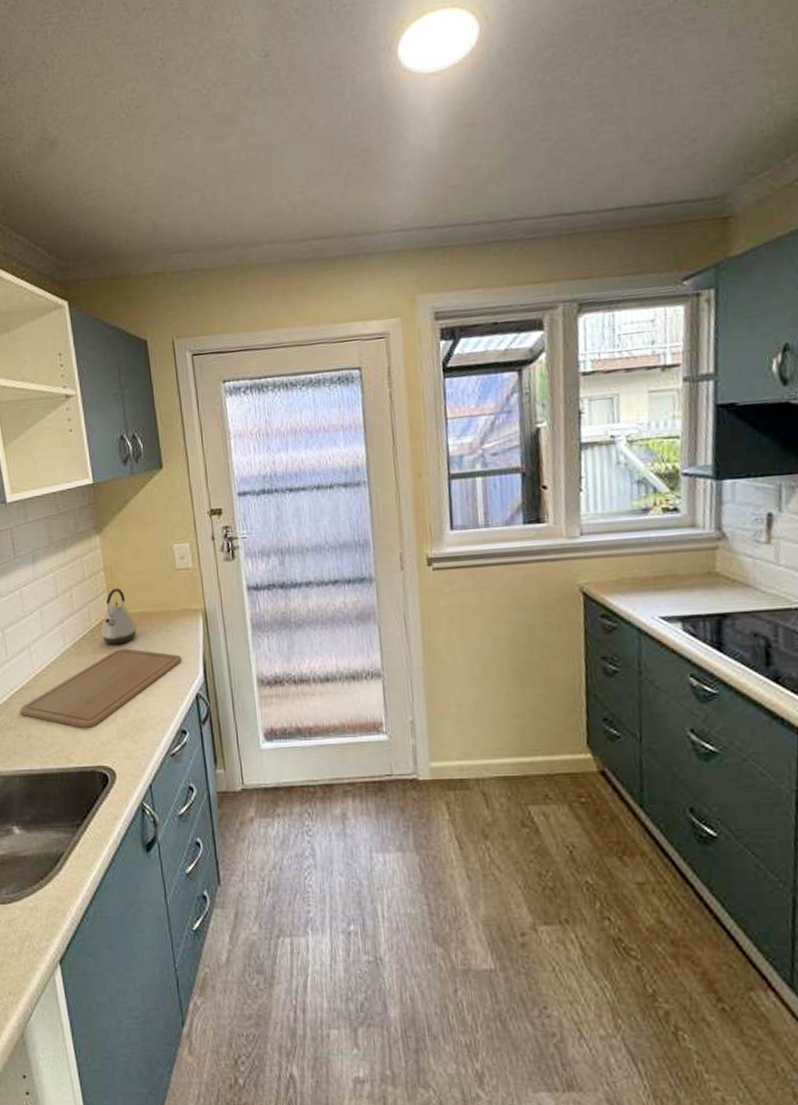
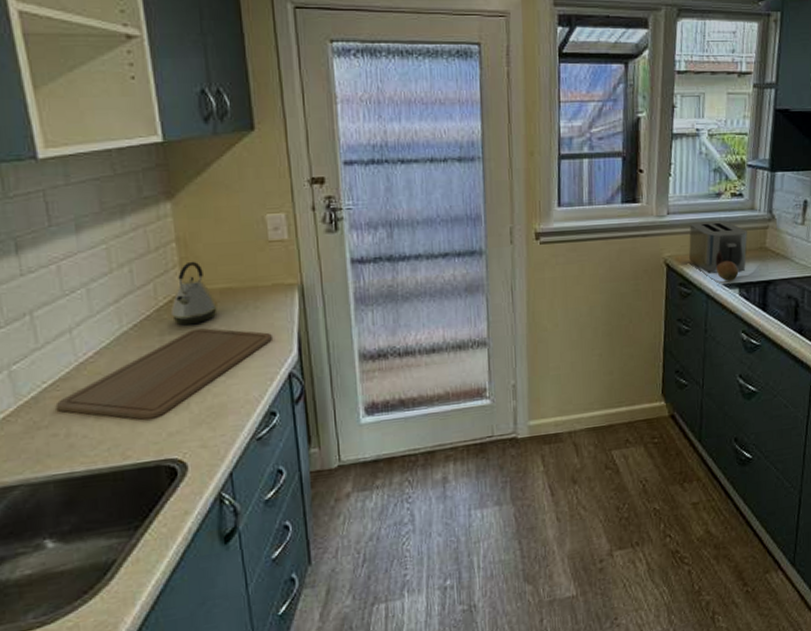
toaster: none [609,540,690,605] -> present [688,220,748,274]
fruit: none [648,588,681,613] -> present [716,260,739,281]

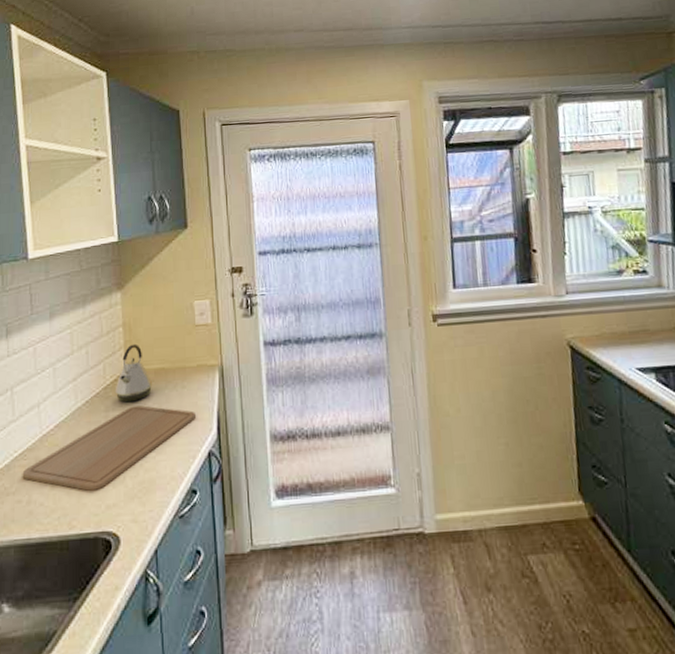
toaster: present [688,220,748,274] -> none [591,299,661,357]
fruit: present [716,260,739,281] -> none [625,342,653,365]

